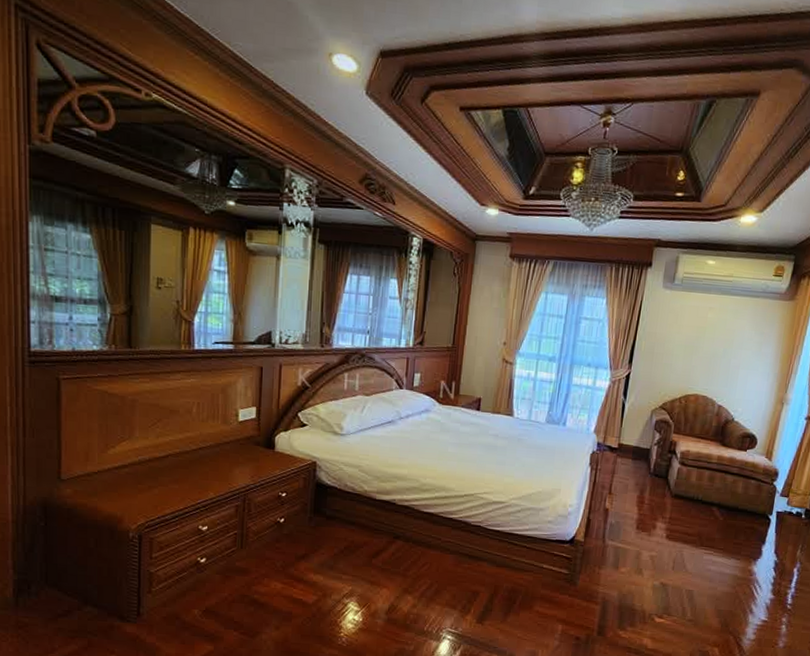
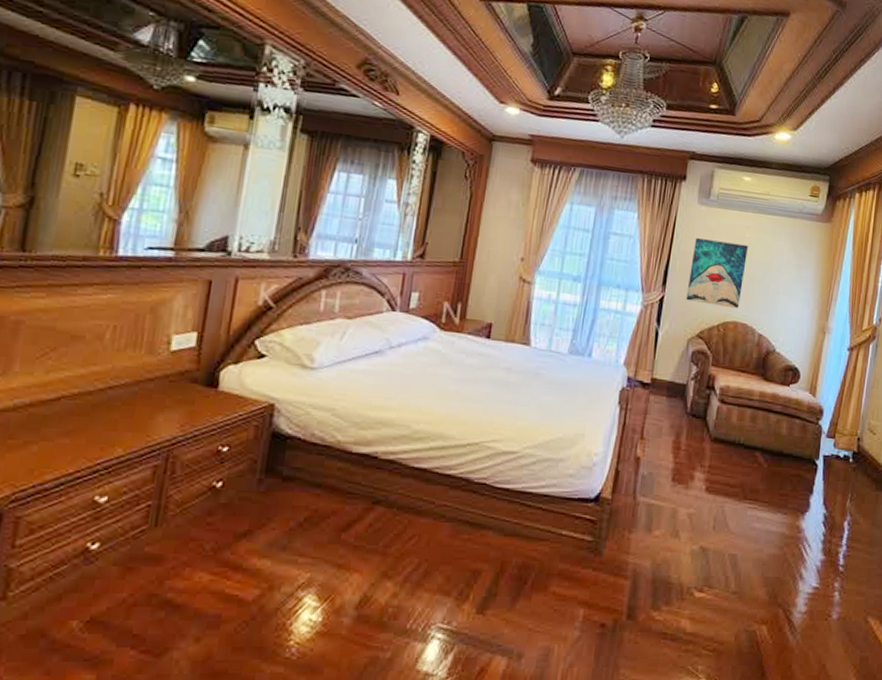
wall art: none [650,320,711,383] -> present [686,238,748,309]

